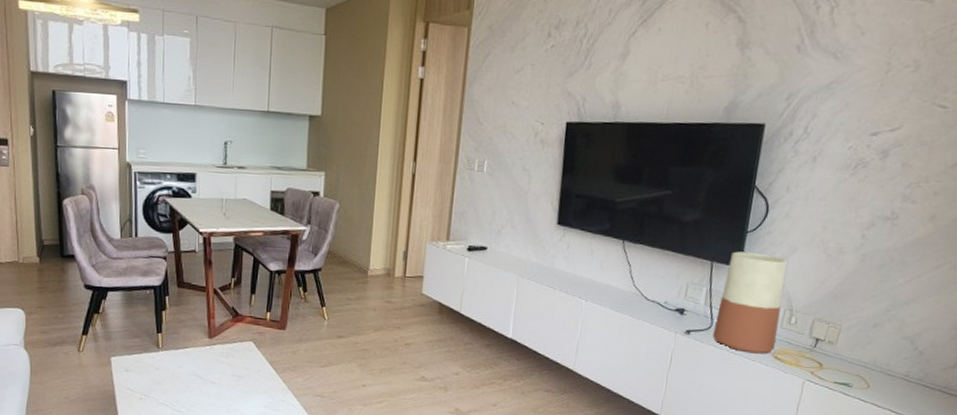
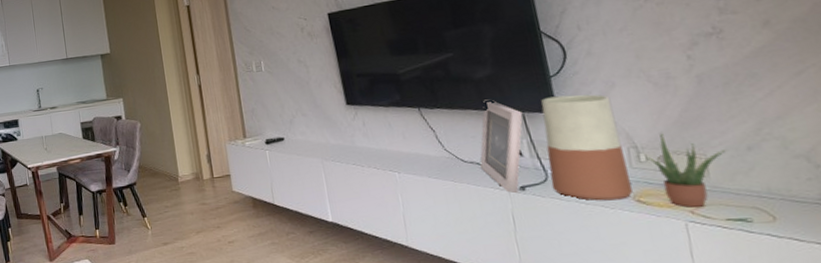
picture frame: none [660,243,712,336] -> present [480,99,524,194]
potted plant: none [795,300,858,369] -> present [646,133,726,208]

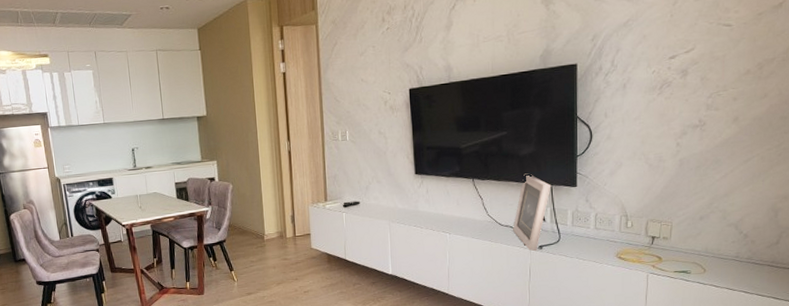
vase: present [541,94,633,201] -> none [562,172,617,257]
potted plant: present [646,133,726,208] -> none [631,205,686,263]

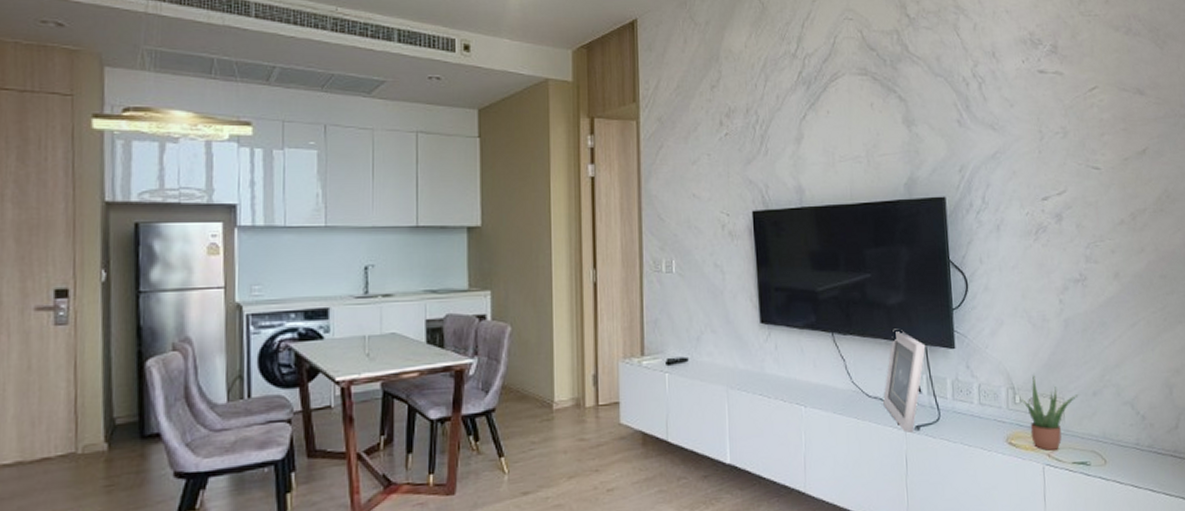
potted plant: none [631,205,686,263] -> present [1020,375,1079,451]

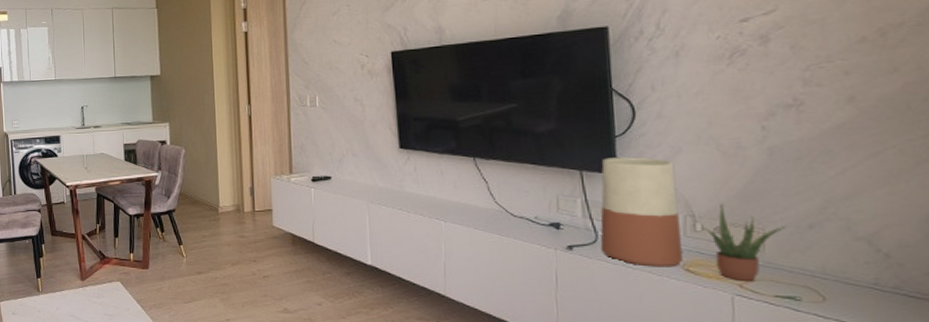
picture frame: present [883,329,926,434] -> none [530,155,581,253]
vase: none [942,330,1006,443] -> present [600,157,682,267]

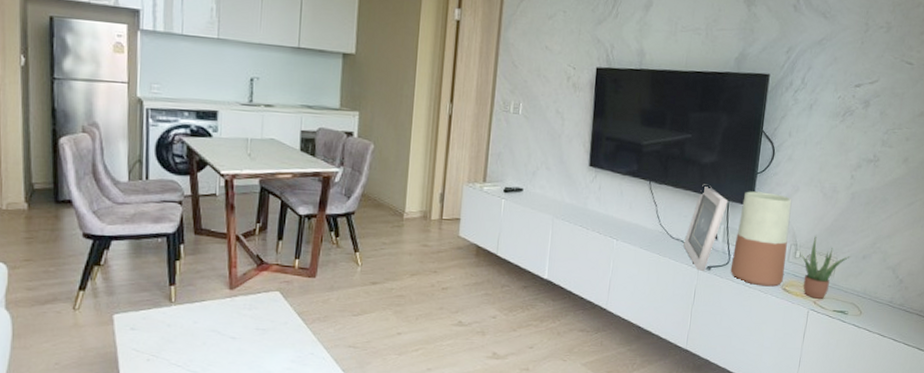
picture frame: none [530,155,581,253] -> present [683,184,728,272]

